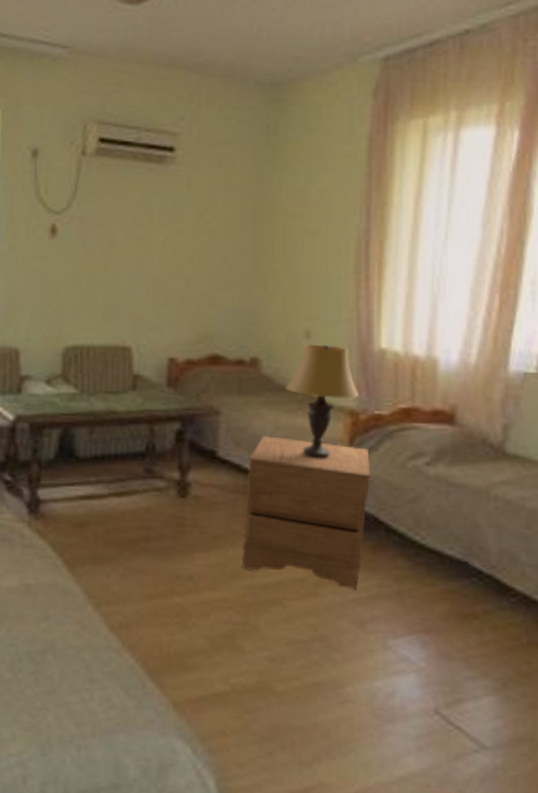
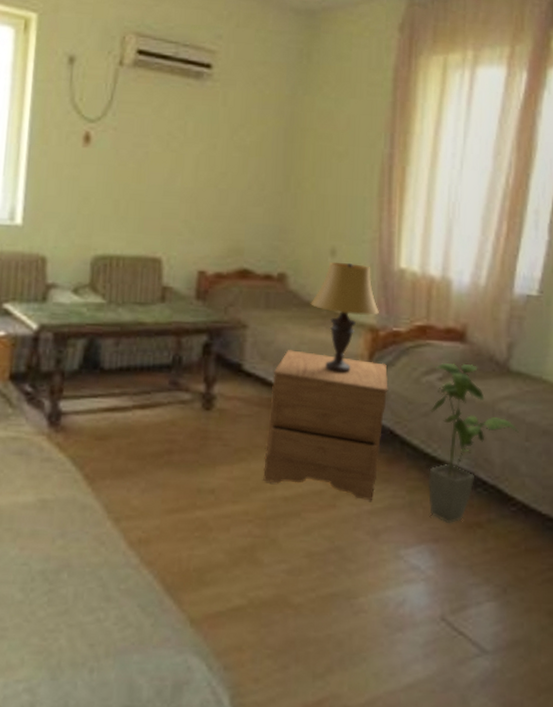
house plant: none [417,446,517,615] -> present [428,362,519,524]

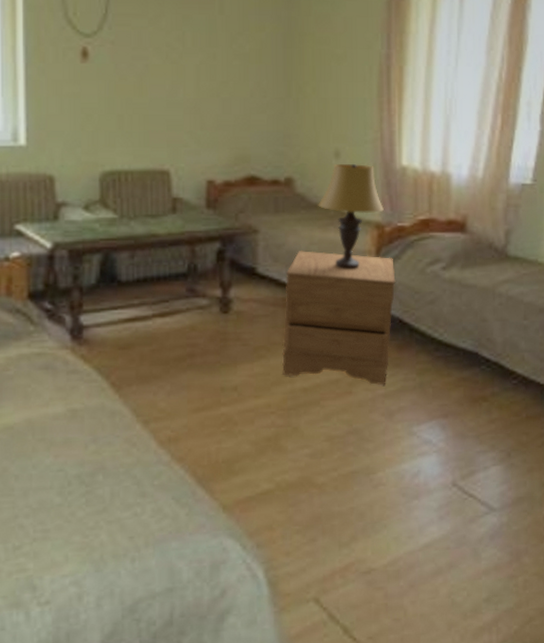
house plant: present [428,362,519,524] -> none [436,252,517,400]

